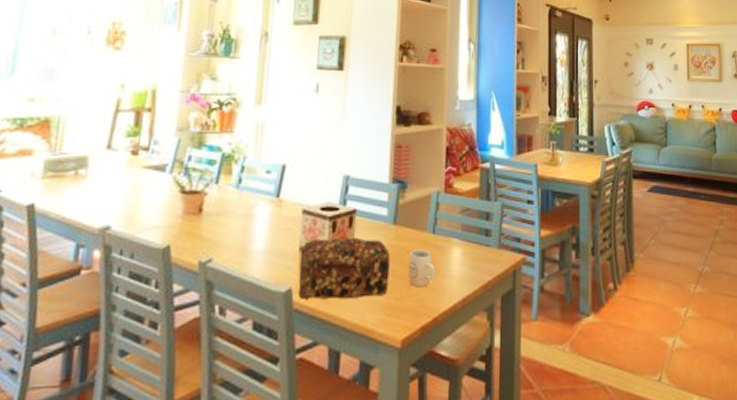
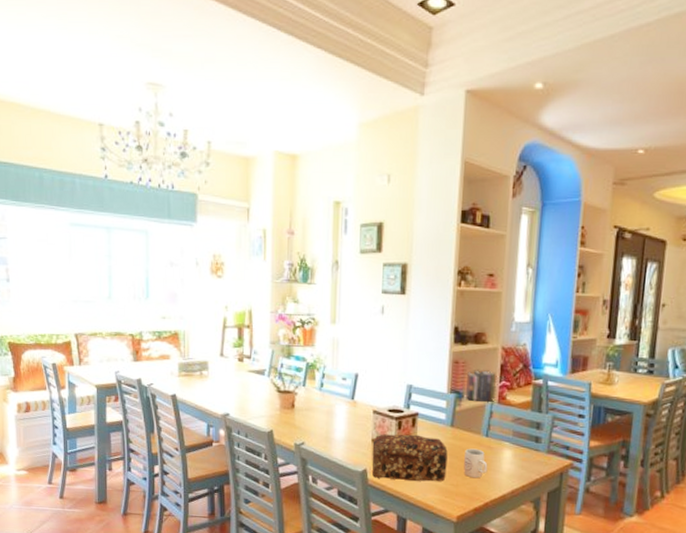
books: none [410,154,440,191] -> present [466,370,495,402]

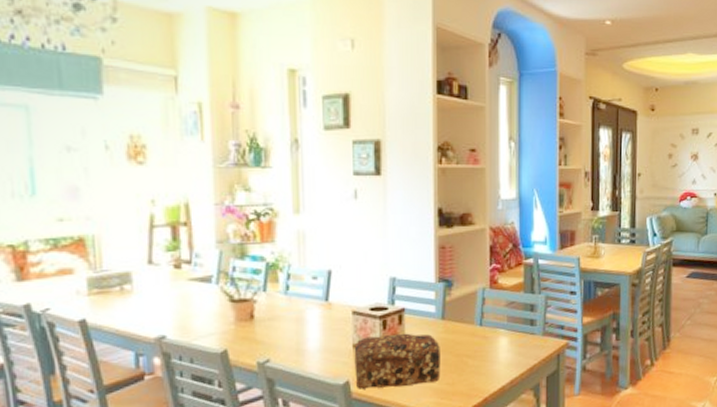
mug: present [463,448,488,479] -> none [459,340,484,374]
books: present [466,370,495,402] -> none [456,253,484,289]

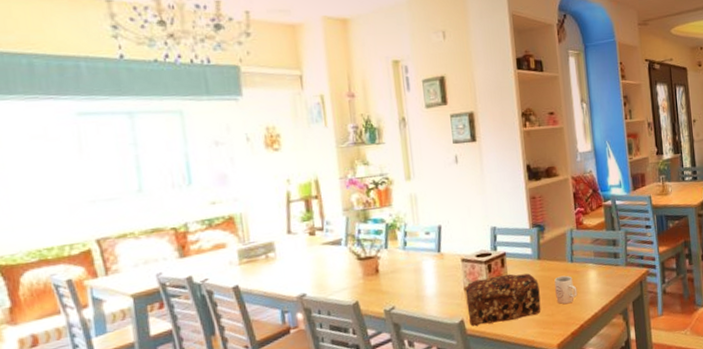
mug: none [459,340,484,374] -> present [554,275,578,305]

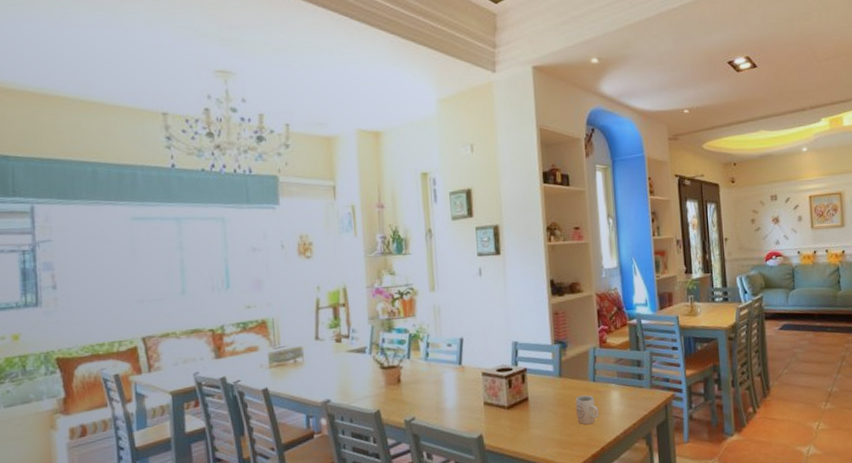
bread loaf: present [465,273,541,326] -> none [485,390,561,442]

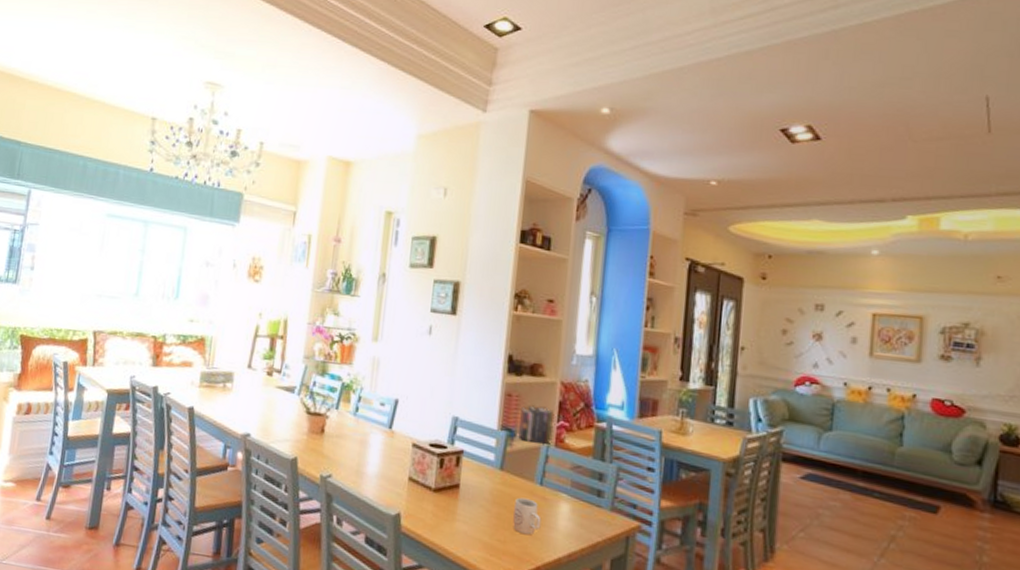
books: none [568,317,595,349] -> present [518,405,552,444]

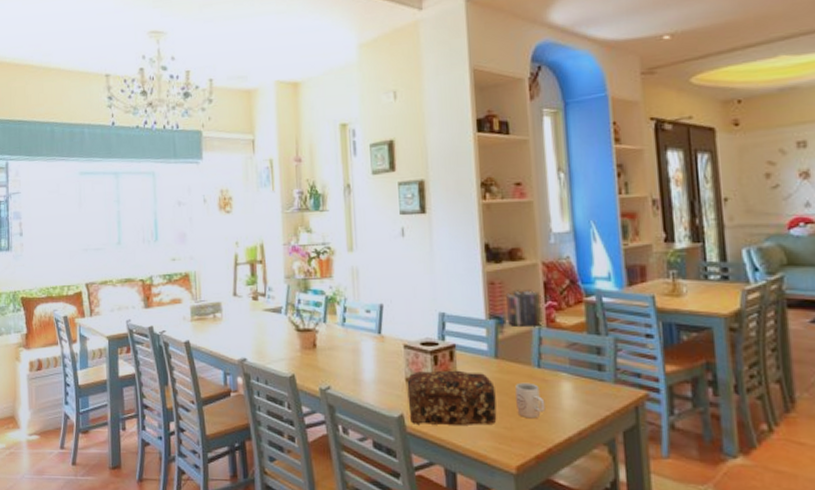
bread loaf: none [406,472,496,536] -> present [407,370,497,426]

